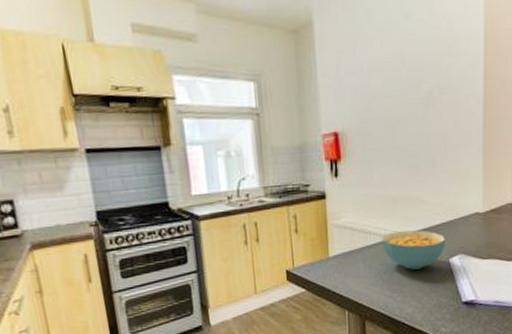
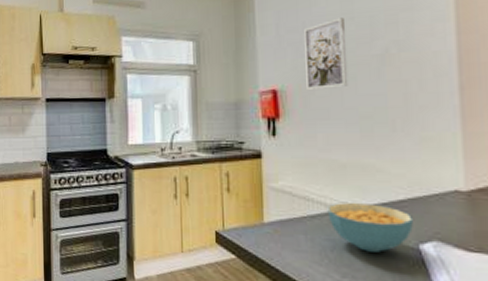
wall art: none [362,60,400,131] -> present [304,17,349,89]

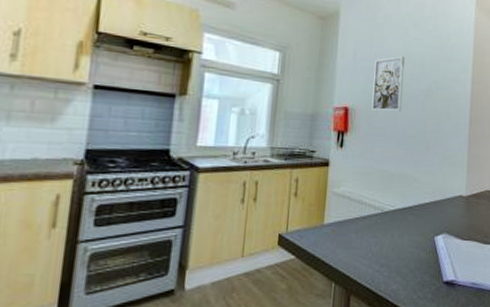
cereal bowl: present [327,203,413,253] -> none [375,206,432,245]

